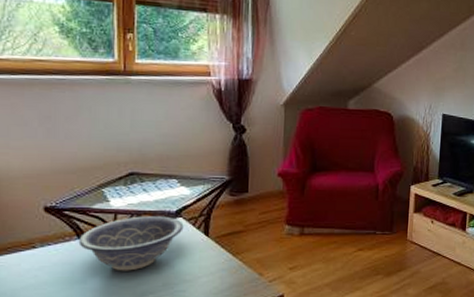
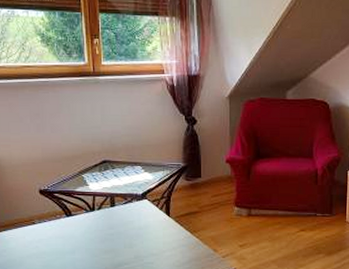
decorative bowl: present [78,216,184,271] -> none [67,198,149,245]

